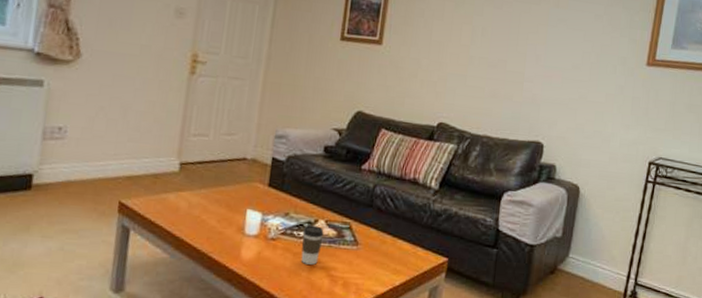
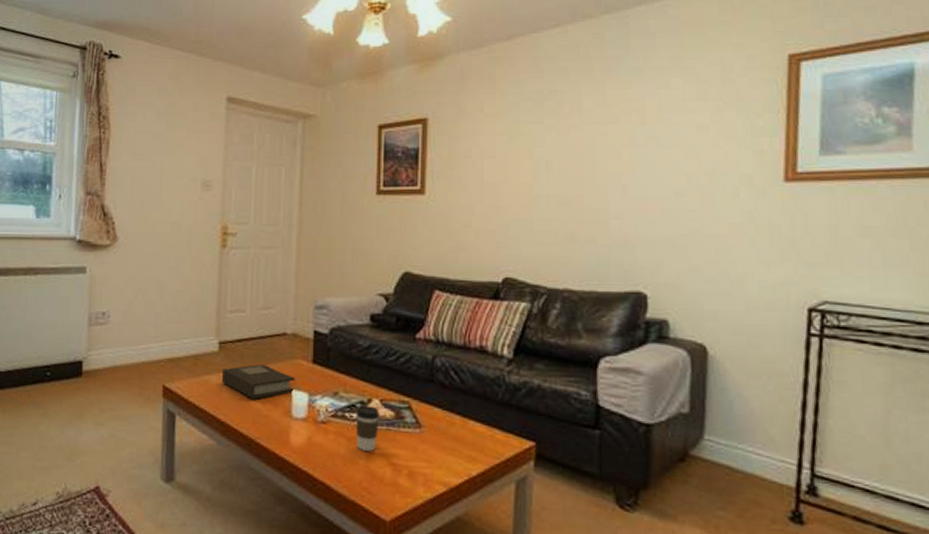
book: none [180,185,251,217] -> present [222,364,295,399]

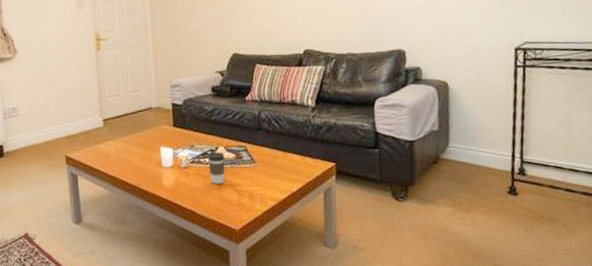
book: present [222,364,295,399] -> none [108,132,162,158]

